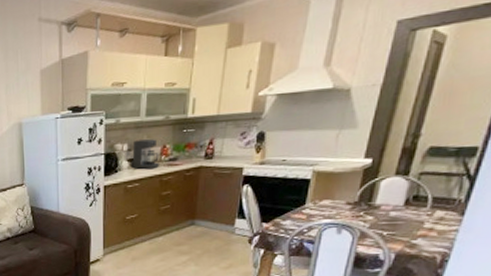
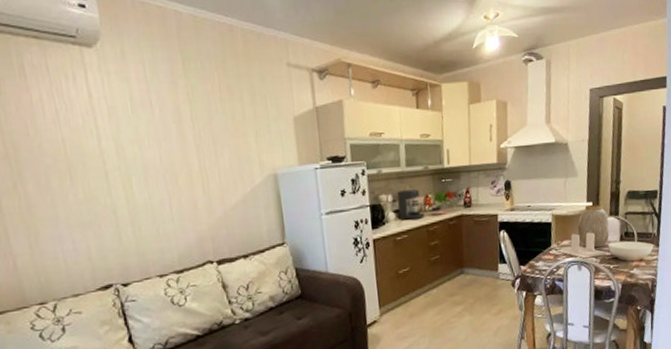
napkin holder: none [312,192,388,222] -> present [556,232,611,259]
vase: none [343,161,392,211] -> present [578,204,609,248]
bowl: none [385,205,456,230] -> present [608,240,654,262]

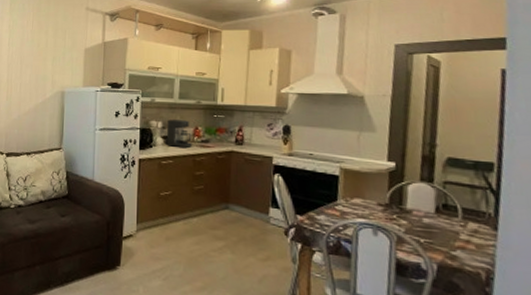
napkin holder: present [556,232,611,259] -> none [344,193,422,227]
vase: present [578,204,609,248] -> none [374,164,419,216]
bowl: present [608,240,654,262] -> none [417,212,489,242]

